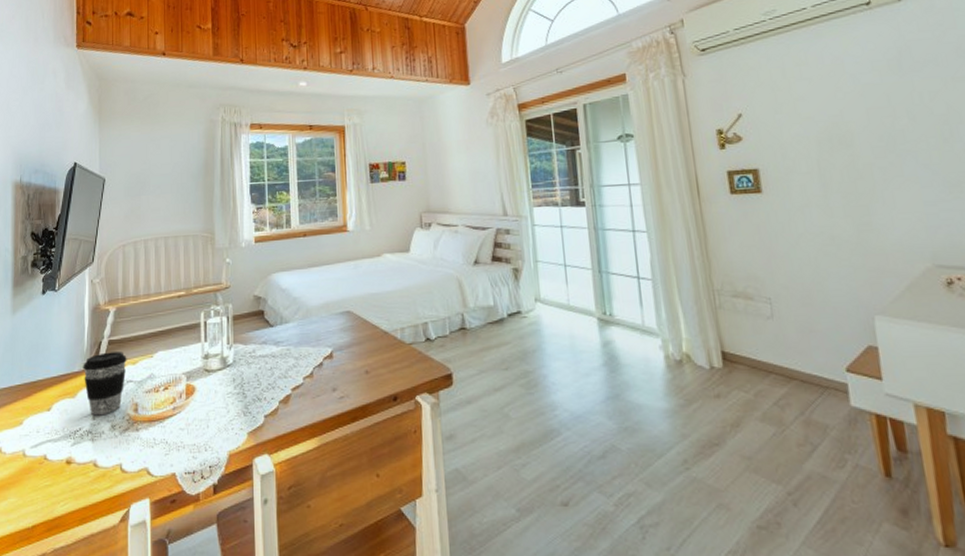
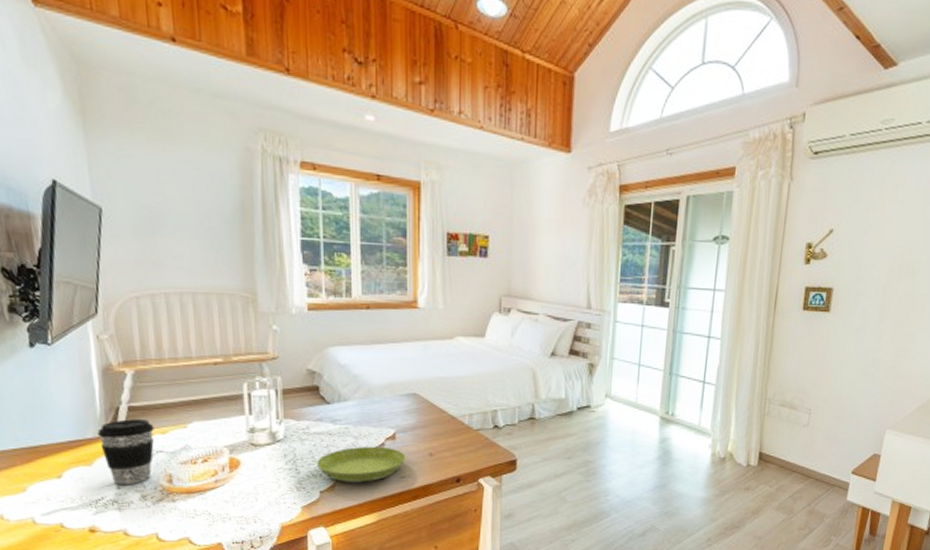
saucer: none [261,366,343,405] -> present [317,446,405,482]

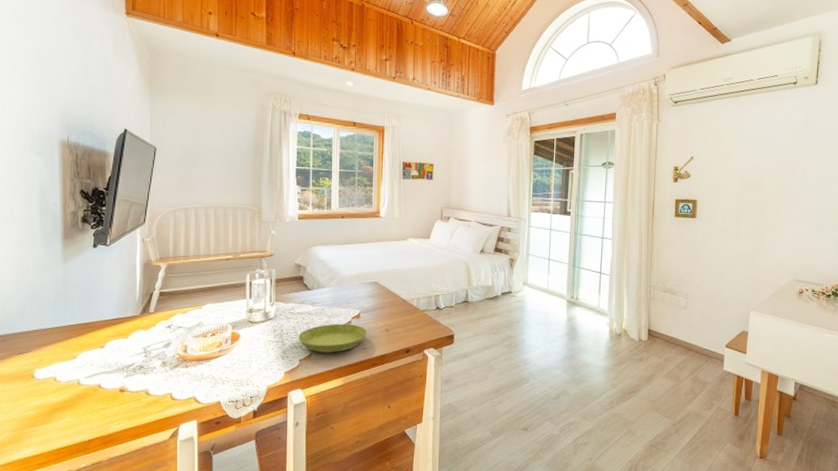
coffee cup: present [97,419,154,485] -> none [135,302,177,354]

